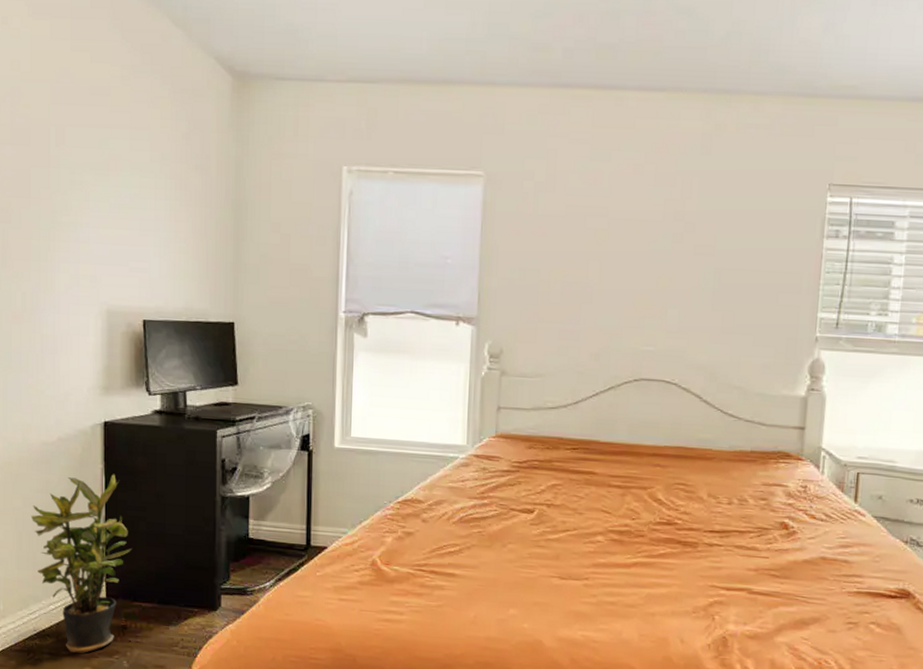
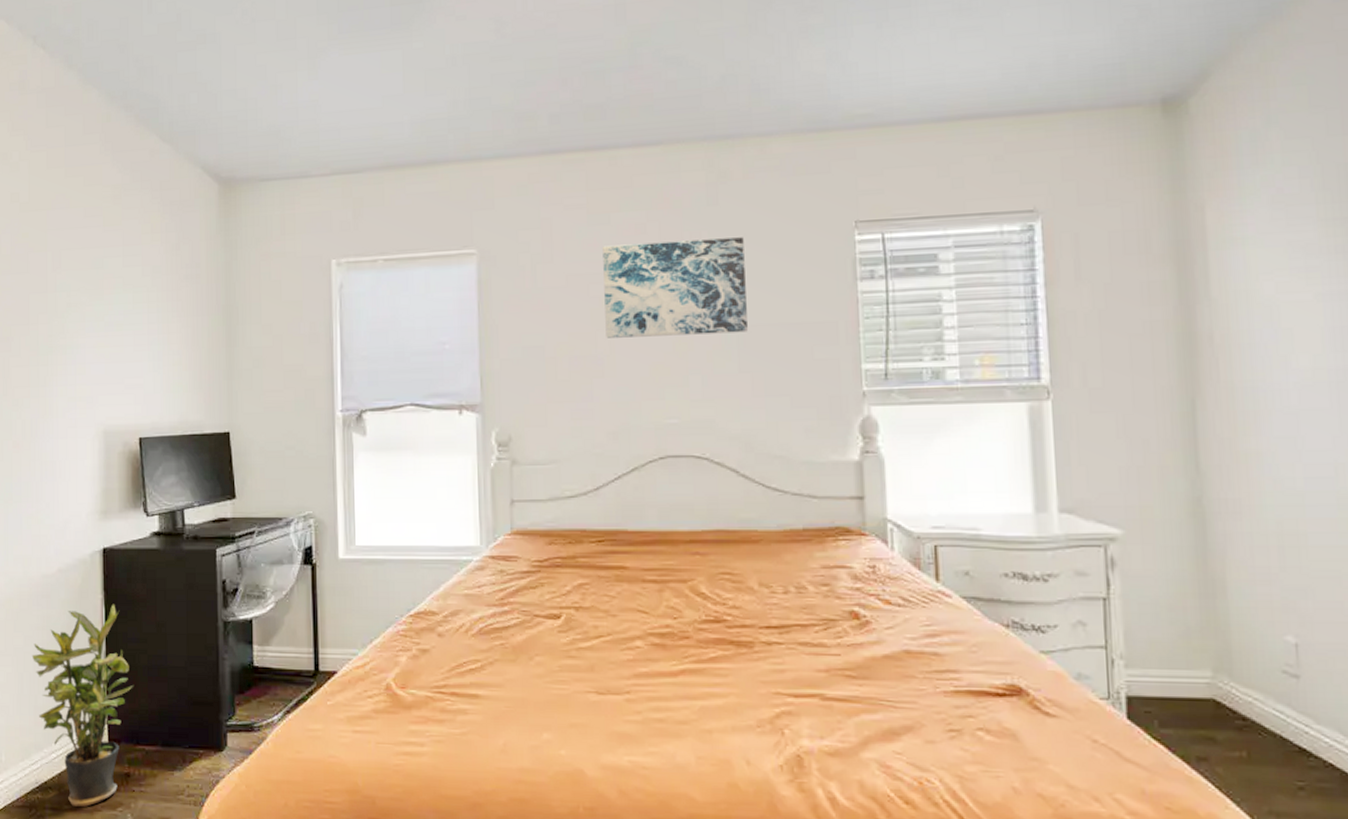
wall art: none [597,181,730,275] -> present [603,237,748,338]

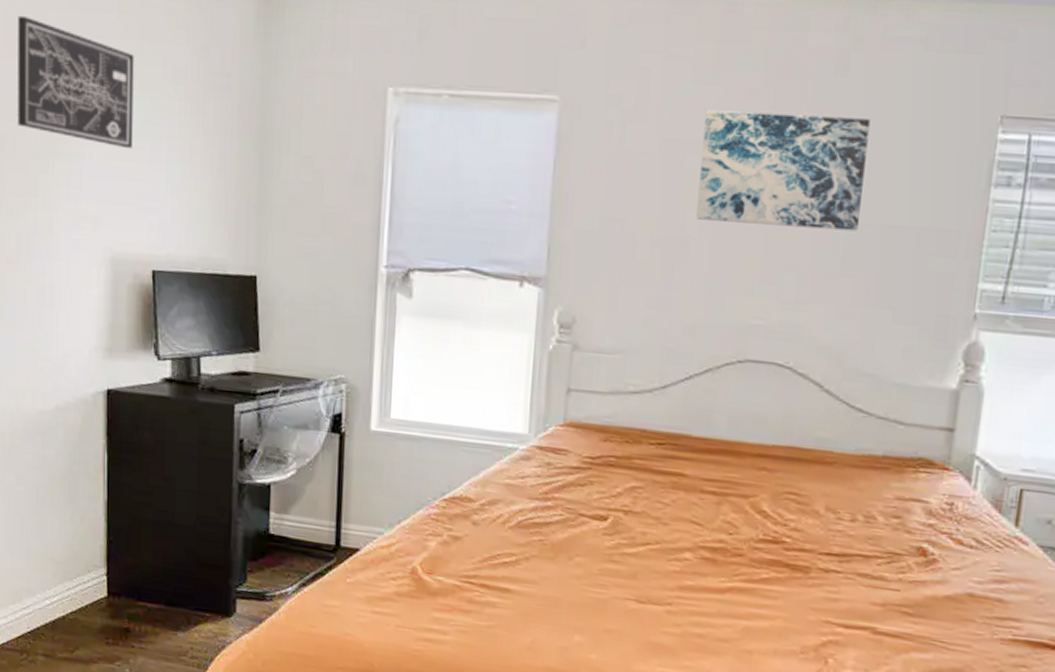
wall art: none [21,238,119,337] -> present [18,15,134,149]
potted plant: present [31,603,133,808] -> none [25,450,136,658]

